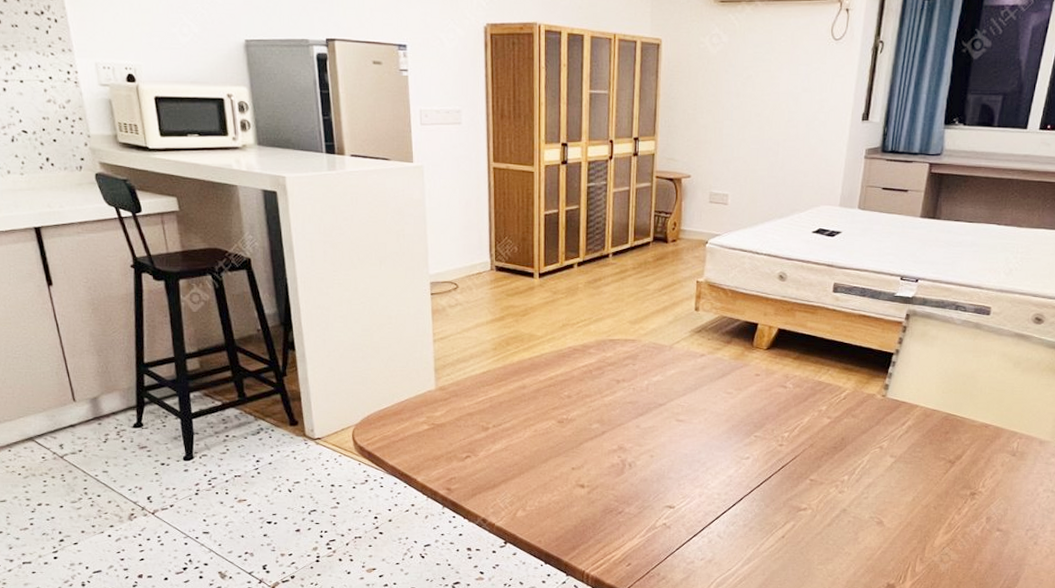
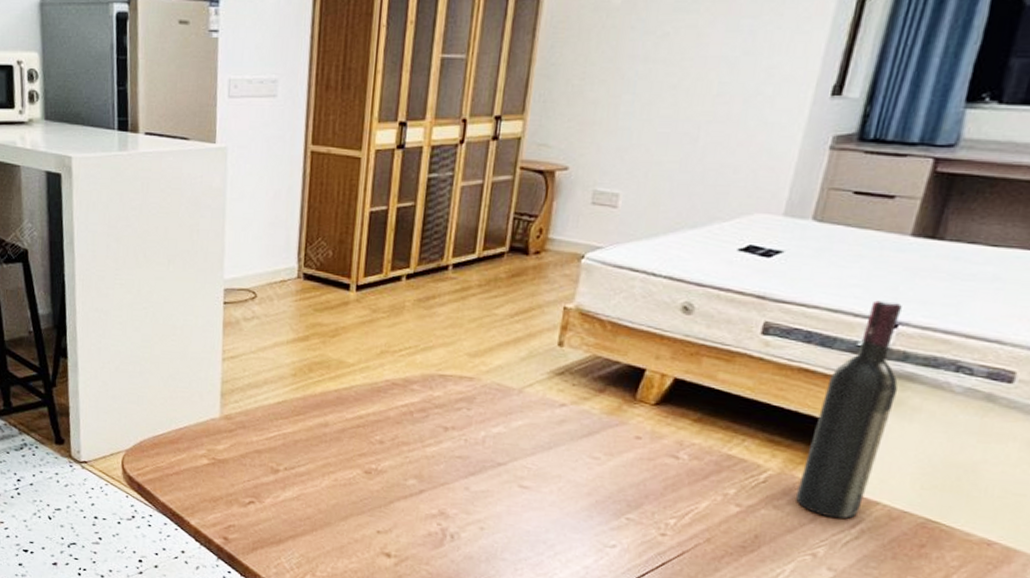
wine bottle: none [865,262,922,420] -> present [795,299,902,519]

